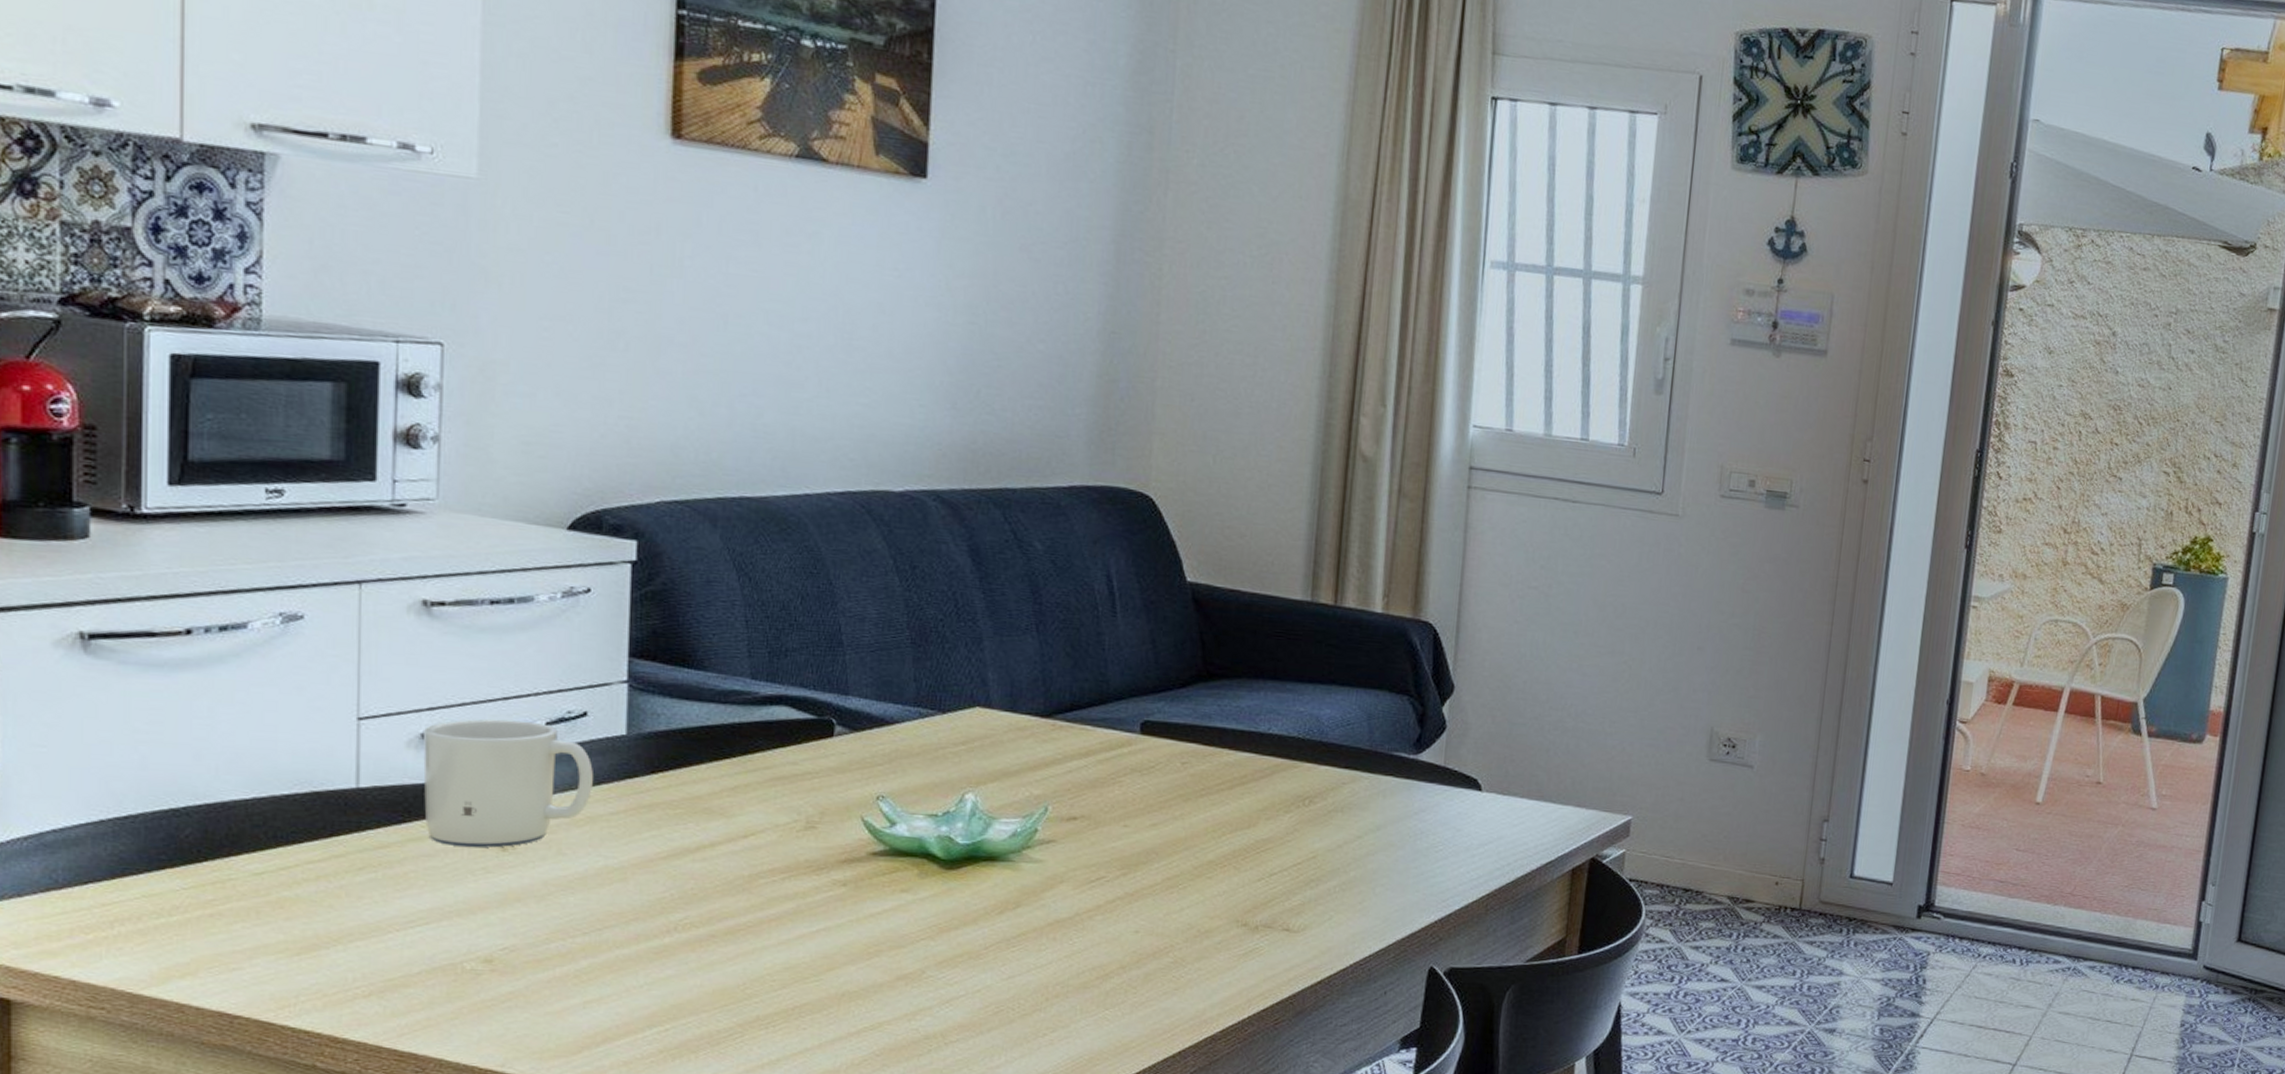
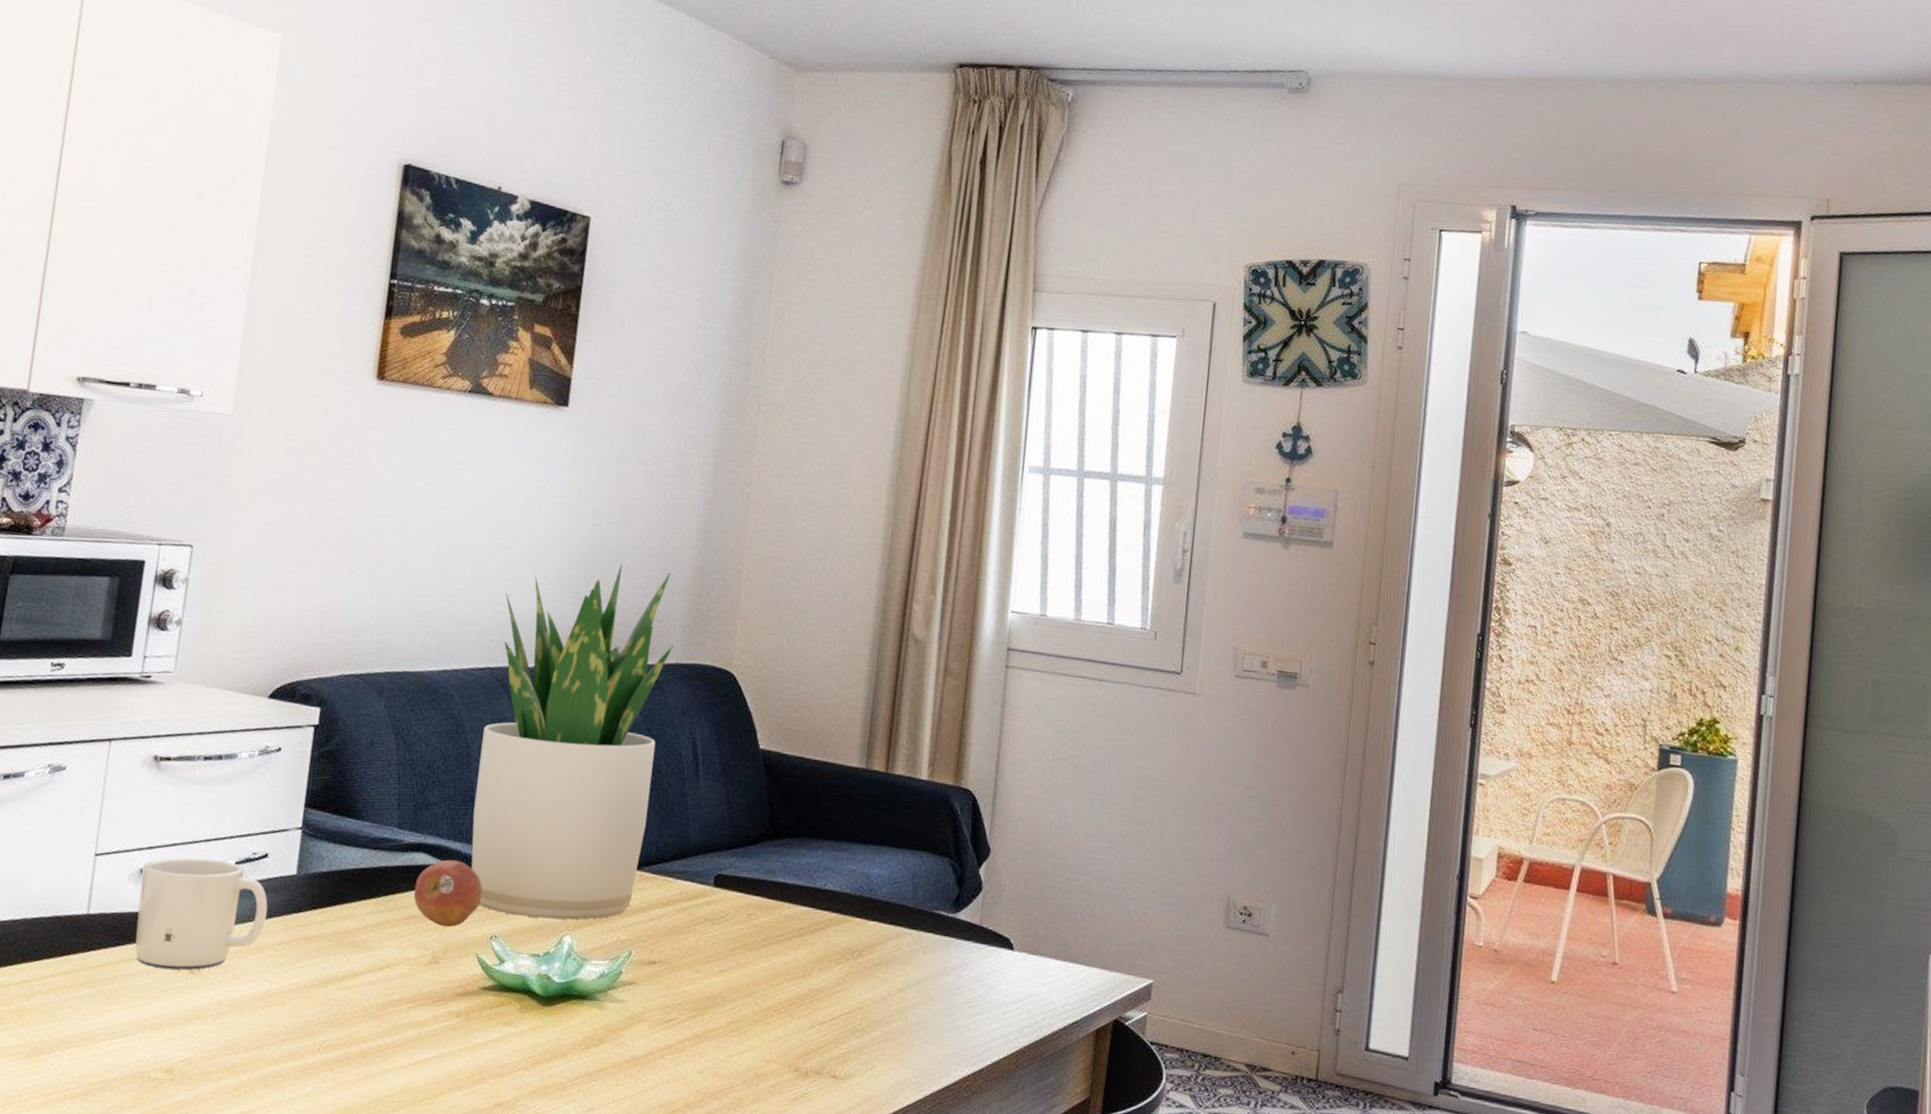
fruit: none [777,713,863,789] -> present [413,859,483,928]
planter: none [843,369,1078,775] -> present [471,564,674,920]

